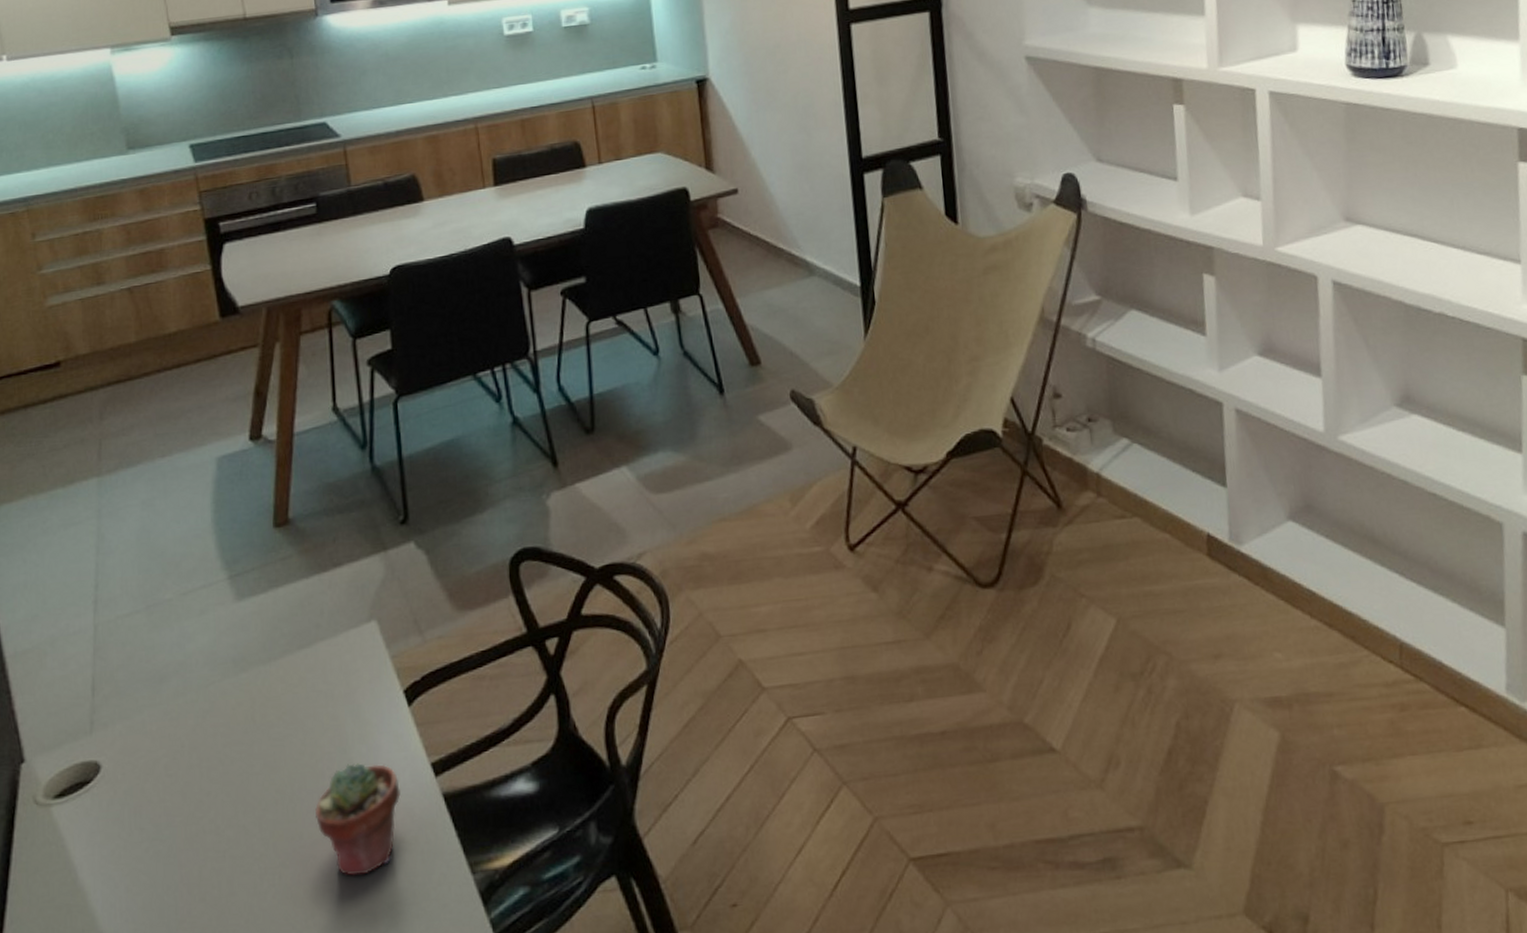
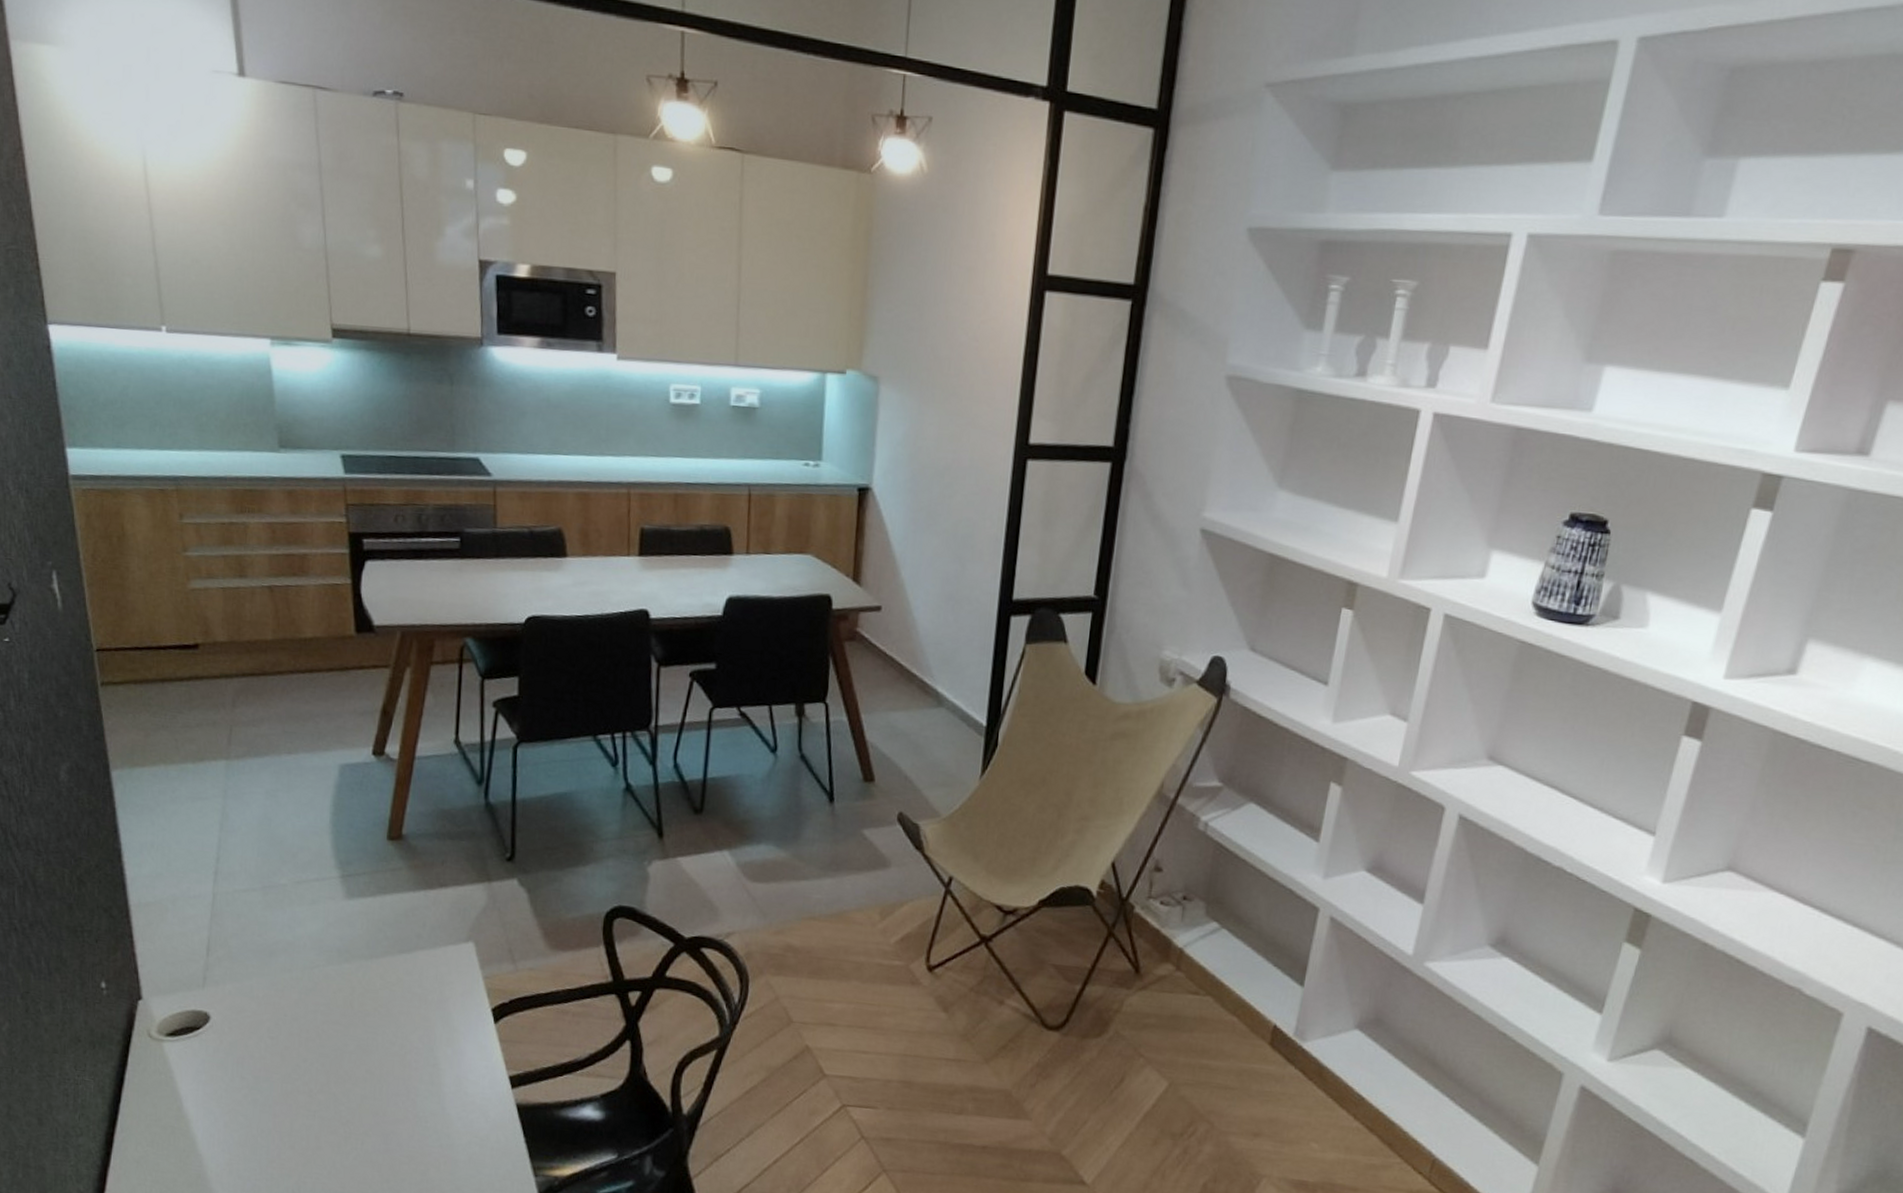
potted succulent: present [314,763,401,876] -> none [399,1061,478,1157]

